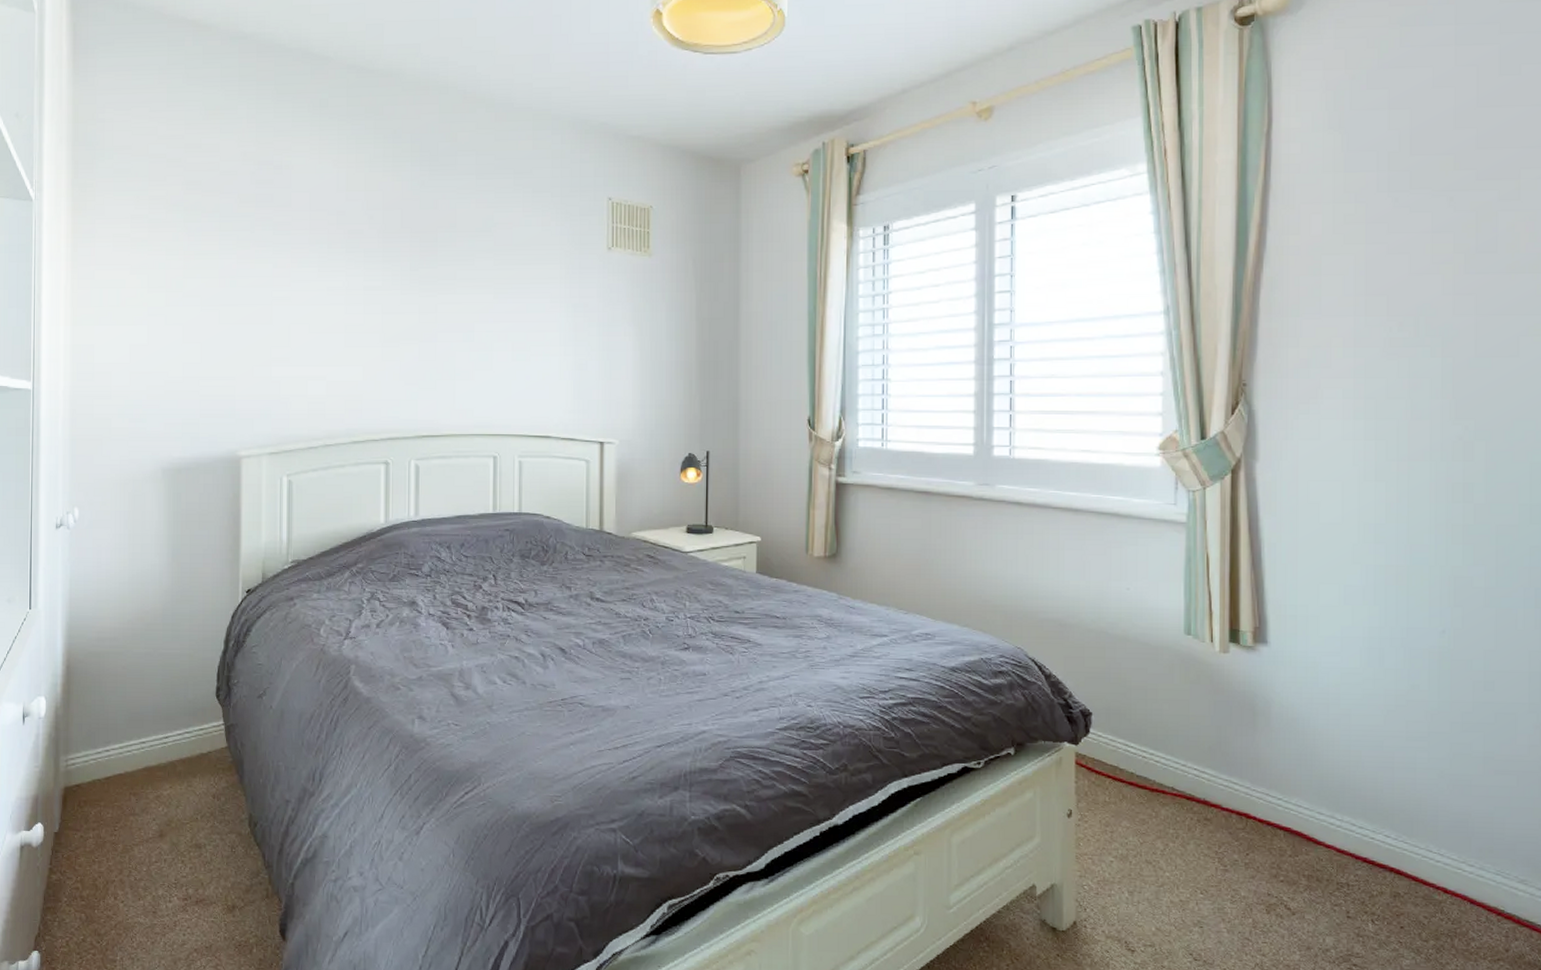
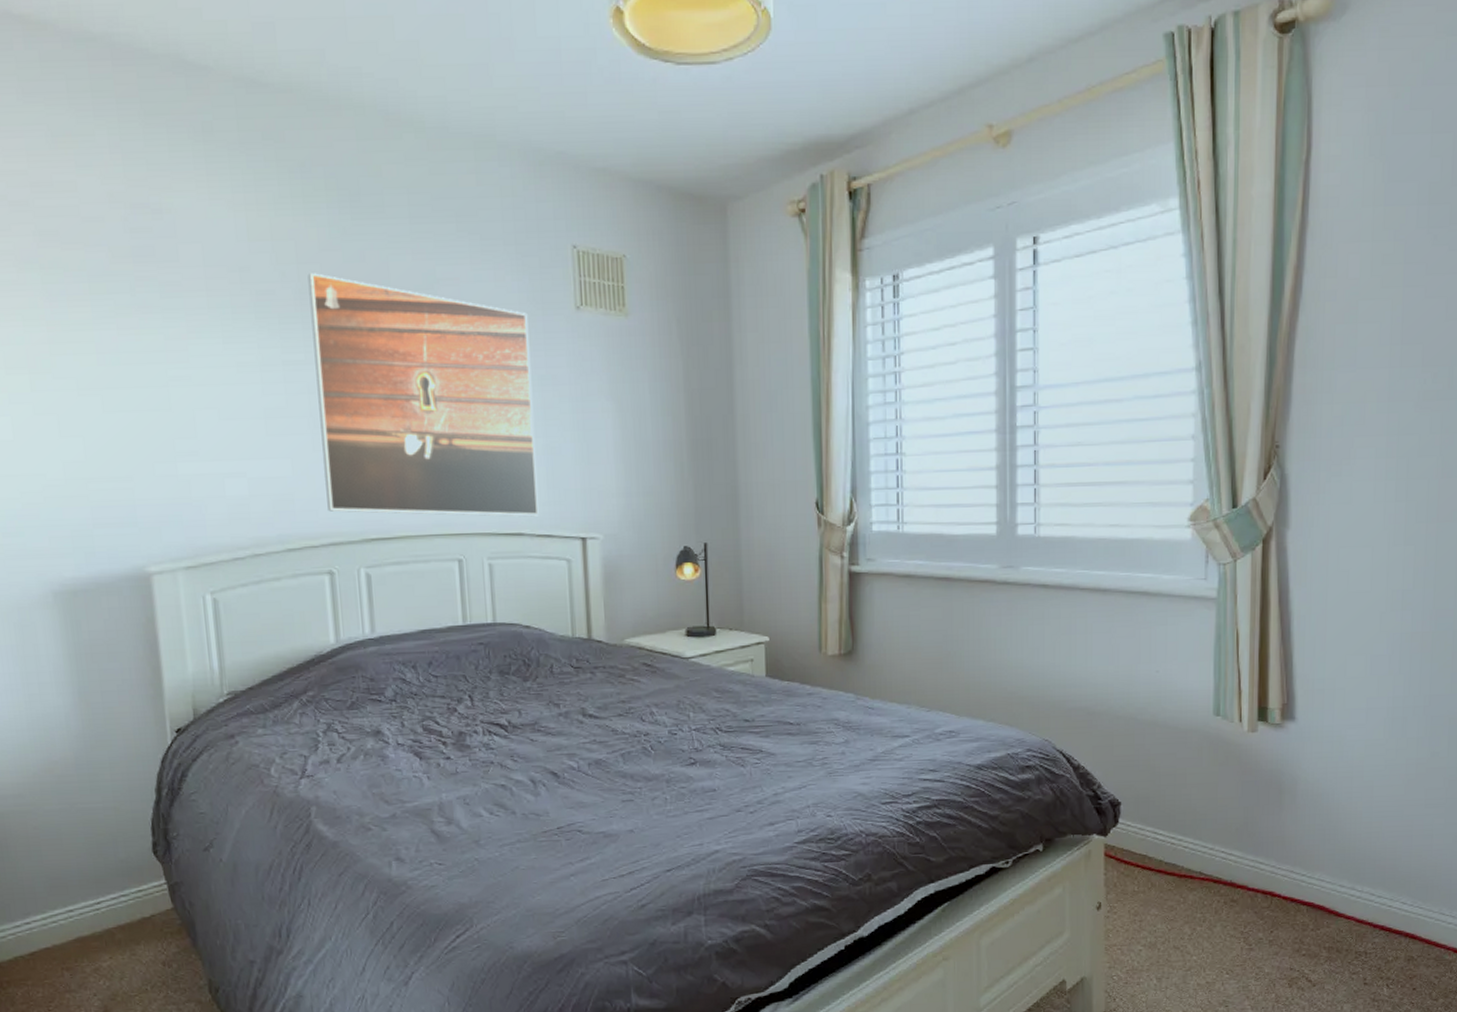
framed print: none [389,217,567,422] -> present [307,273,539,517]

